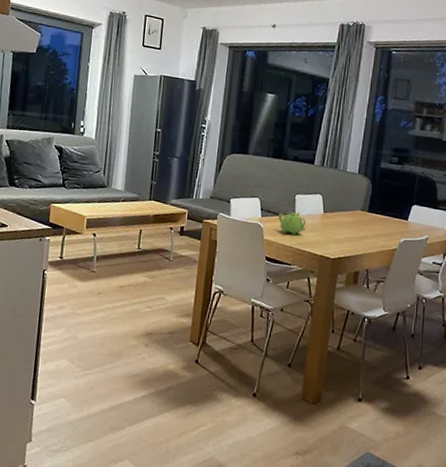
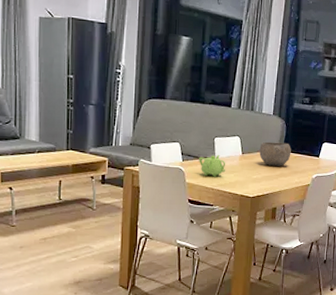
bowl: none [342,201,377,228] -> present [259,141,291,166]

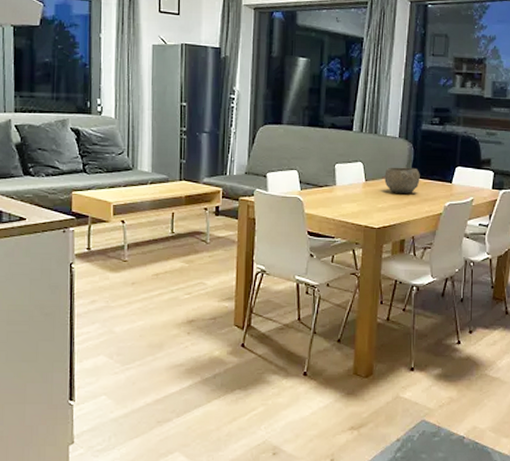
teapot: present [199,155,226,177] -> none [318,183,348,207]

